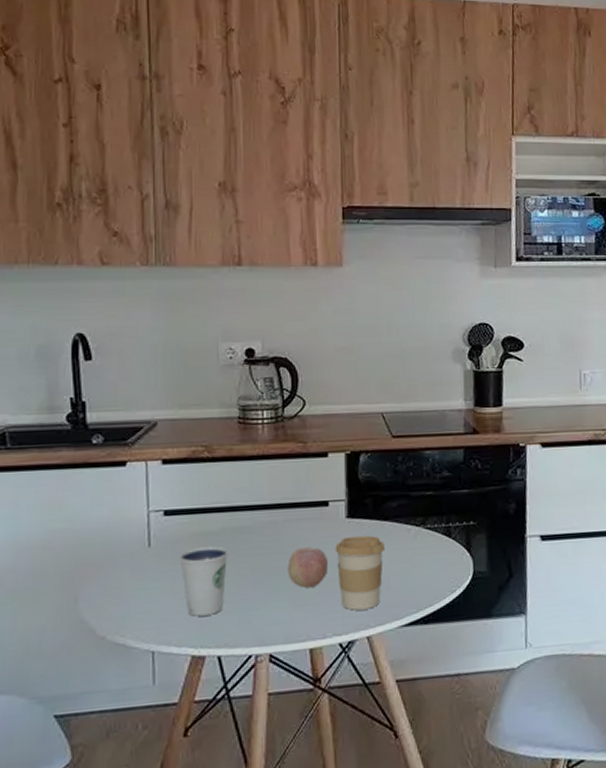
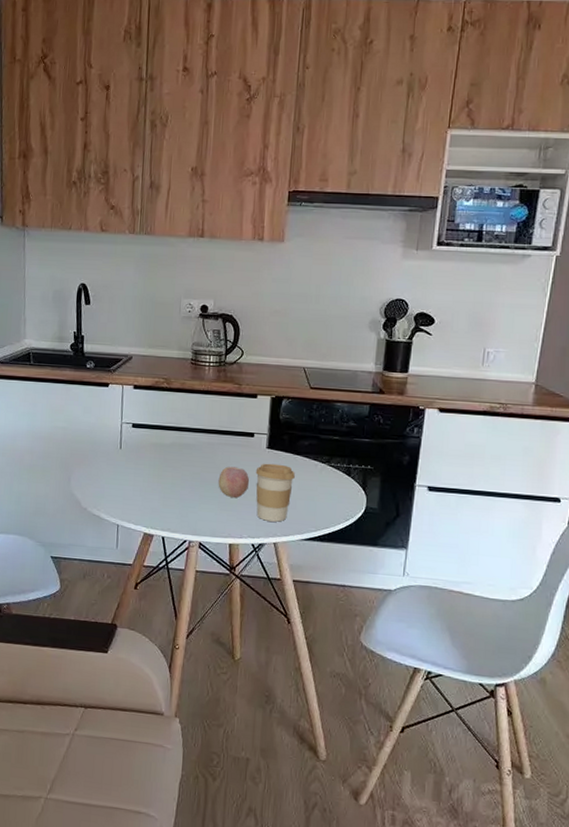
dixie cup: present [179,546,229,616] -> none [141,454,176,506]

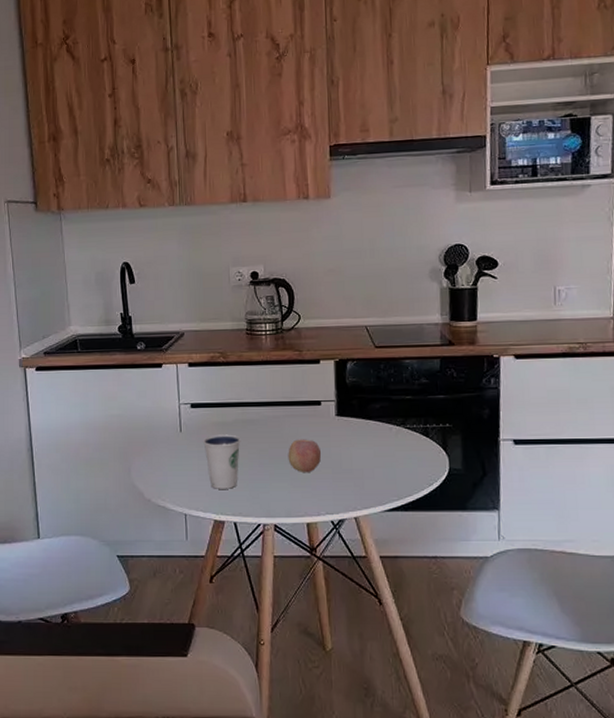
dixie cup: none [141,454,176,506] -> present [203,434,241,489]
coffee cup: present [255,463,295,522] -> none [326,431,369,494]

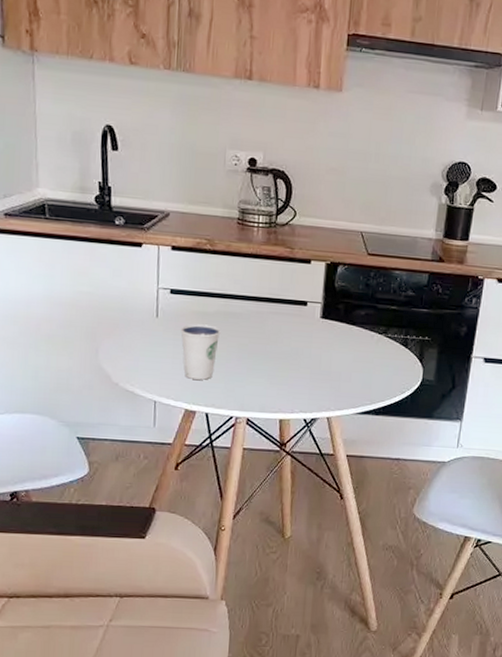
fruit: present [288,439,322,472] -> none [267,337,302,370]

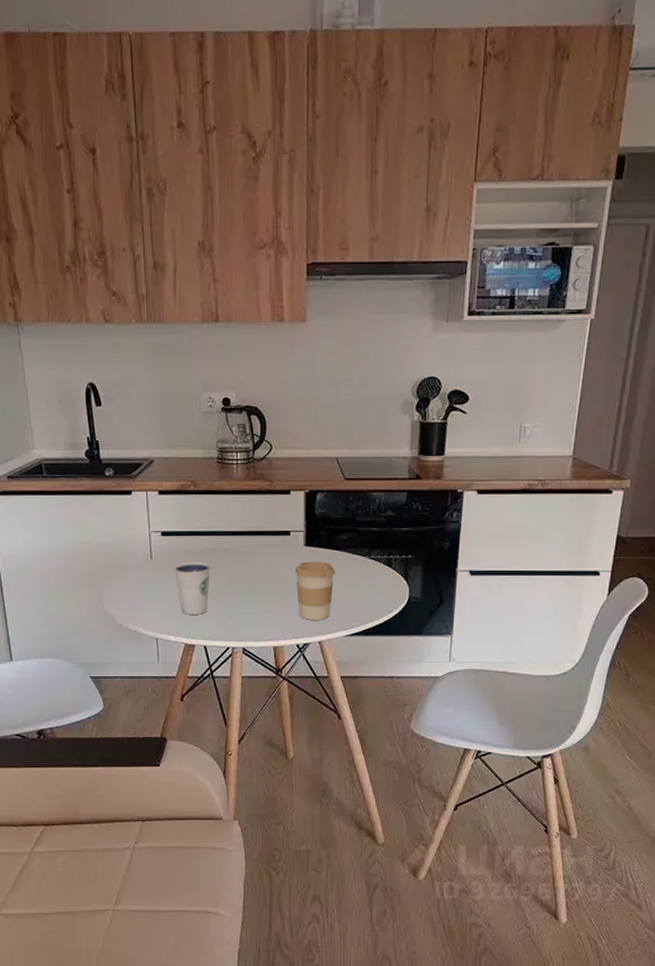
coffee cup: none [308,333,350,396] -> present [294,561,335,620]

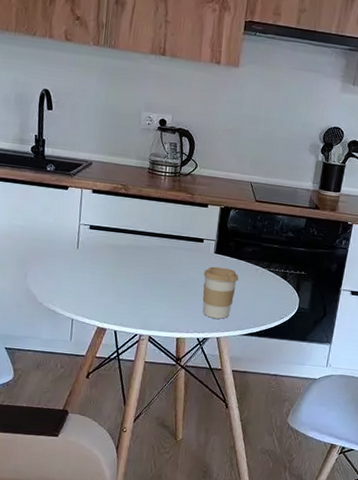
dixie cup: present [174,562,211,615] -> none [97,255,131,302]

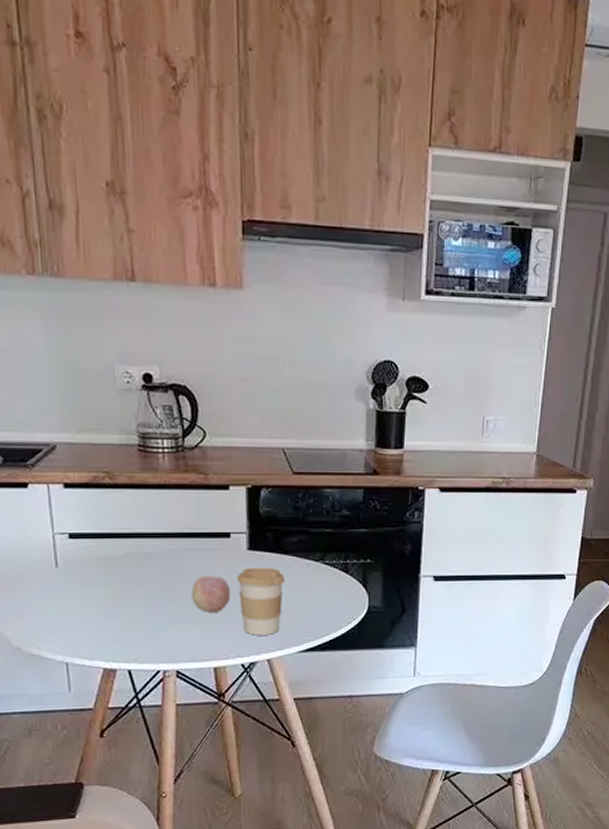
fruit: none [169,268,198,297] -> present [191,575,231,613]

